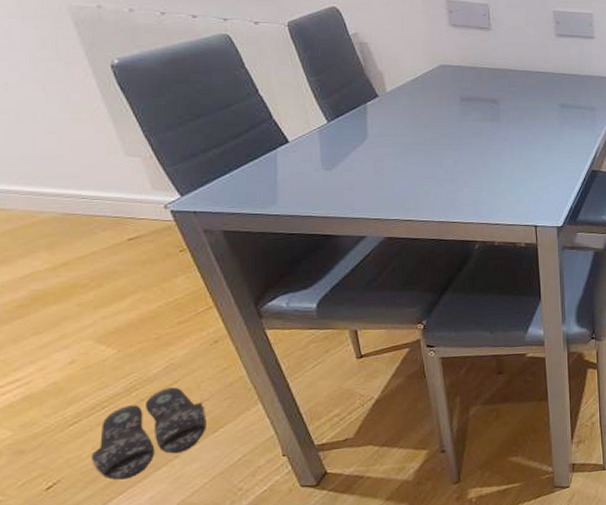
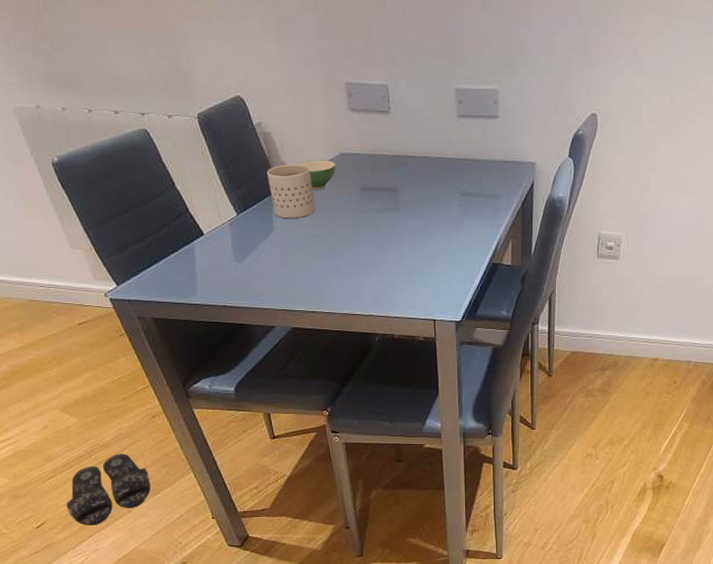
mug: none [363,73,413,127] -> present [267,164,315,219]
bowl: none [395,70,436,99] -> present [298,160,336,190]

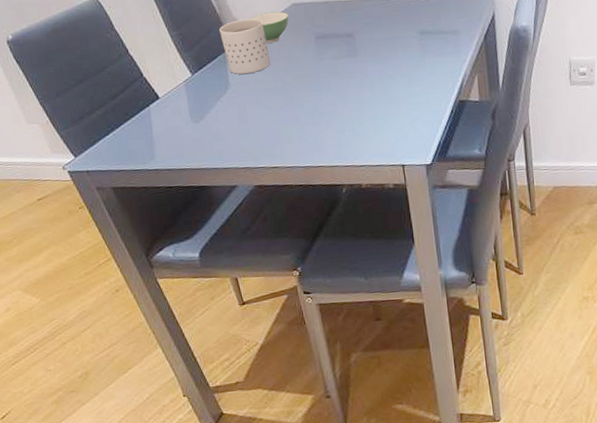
slippers: present [66,453,151,526] -> none [30,332,118,413]

